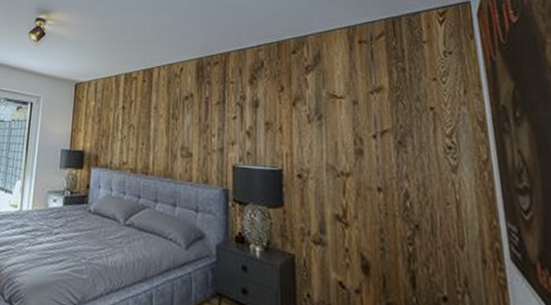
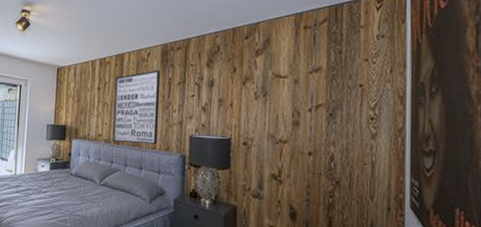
wall art: none [140,87,196,176] -> present [113,69,161,145]

